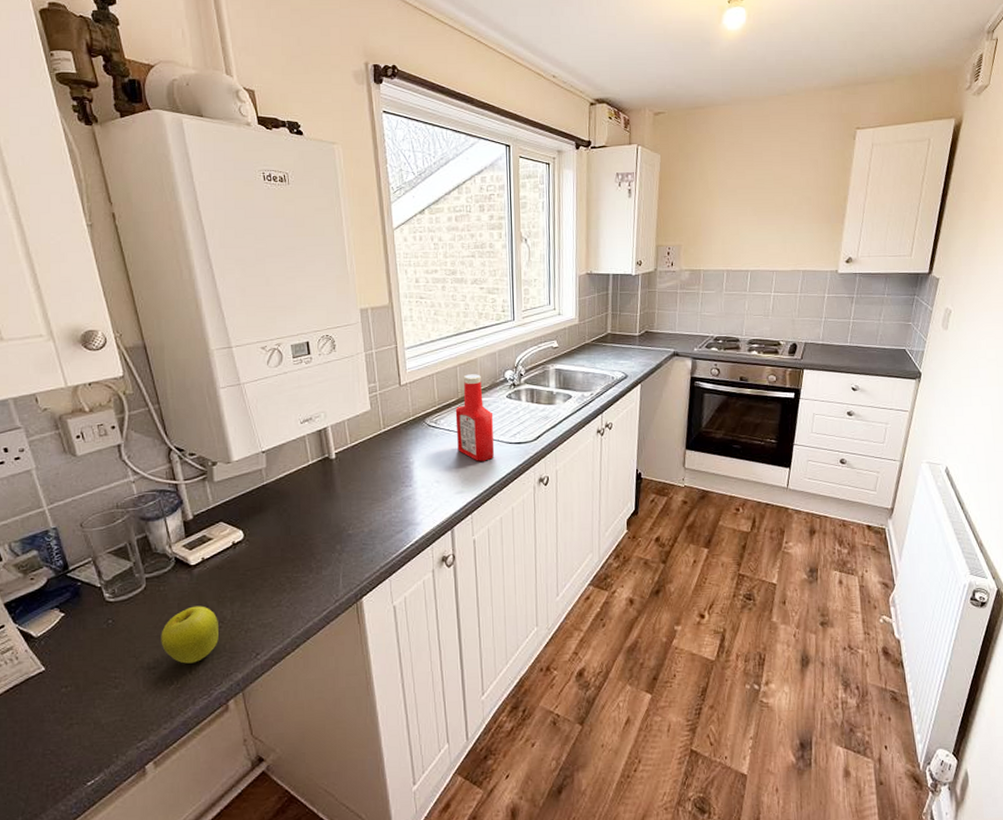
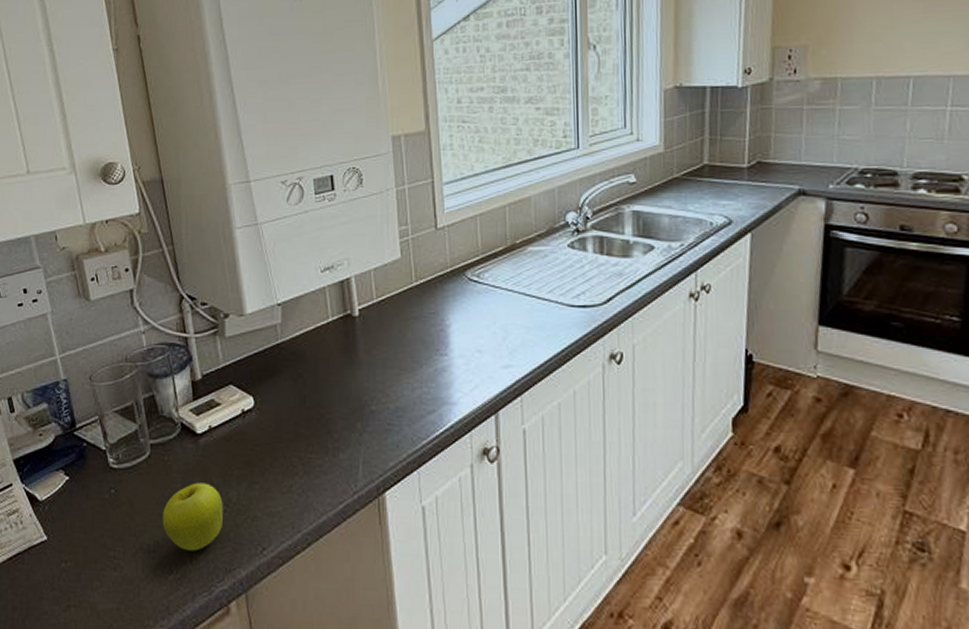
ketchup bottle: present [455,374,495,461] -> none [503,216,552,328]

